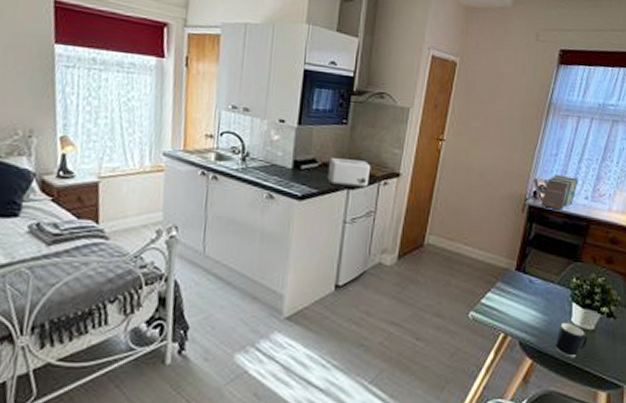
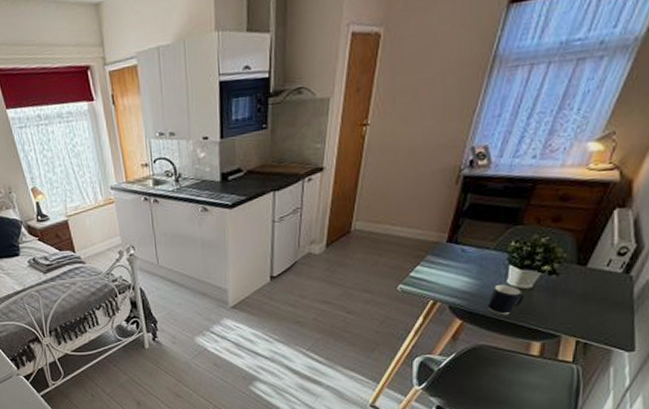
toaster: present [327,158,371,189] -> none [253,161,294,191]
books: present [541,174,578,210] -> none [478,136,526,176]

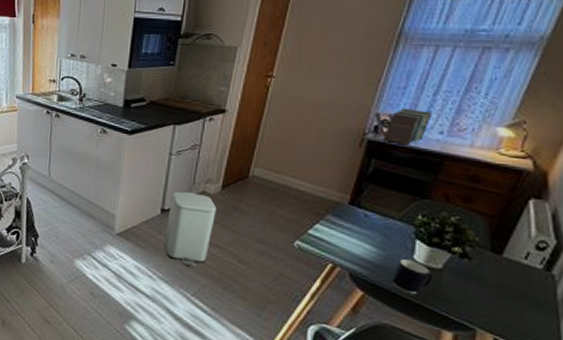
pedal bin: none [276,255,322,324] -> present [164,191,216,266]
books: none [478,136,526,176] -> present [382,108,432,145]

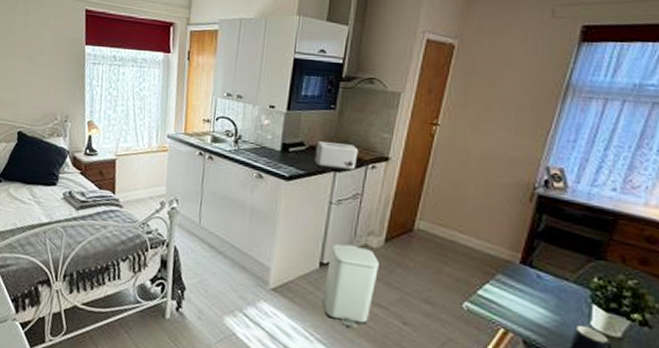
toaster: none [155,97,197,124] -> present [314,141,359,172]
books: present [382,108,432,145] -> none [553,162,604,202]

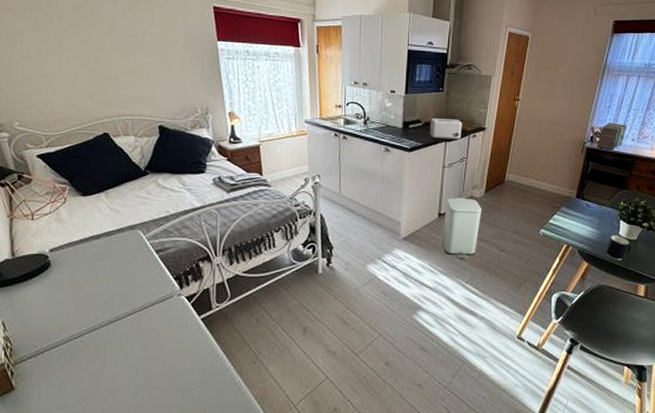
books: none [553,162,604,202] -> present [596,122,627,150]

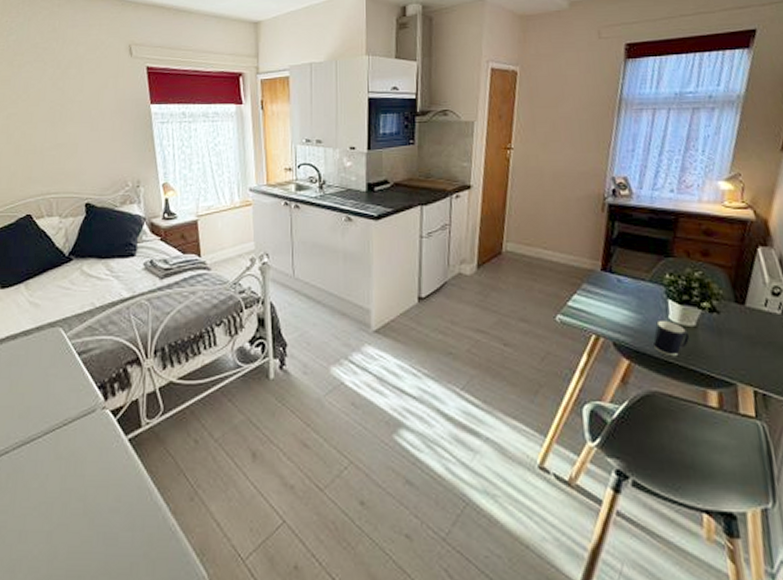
toaster: present [429,118,463,141] -> none [400,177,442,204]
pedal bin: present [442,197,481,258] -> none [425,275,475,356]
books: present [596,122,627,150] -> none [621,170,661,206]

